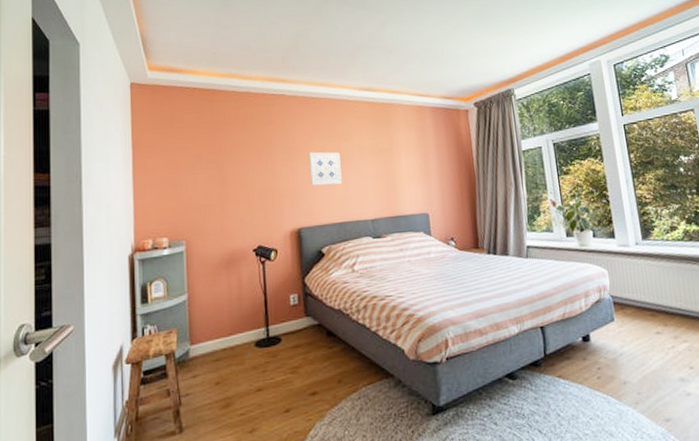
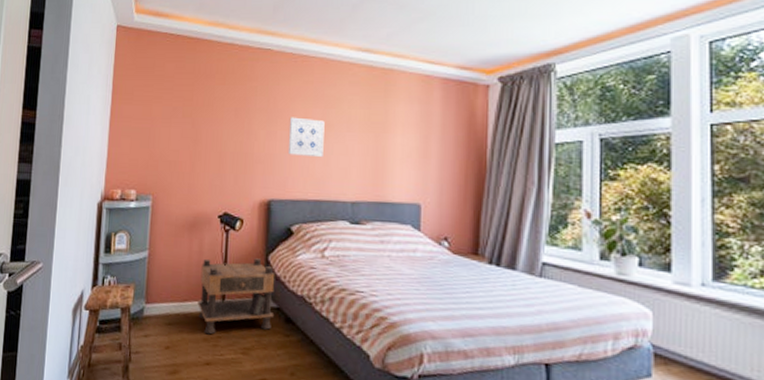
nightstand: none [242,282,317,362] -> present [198,258,275,335]

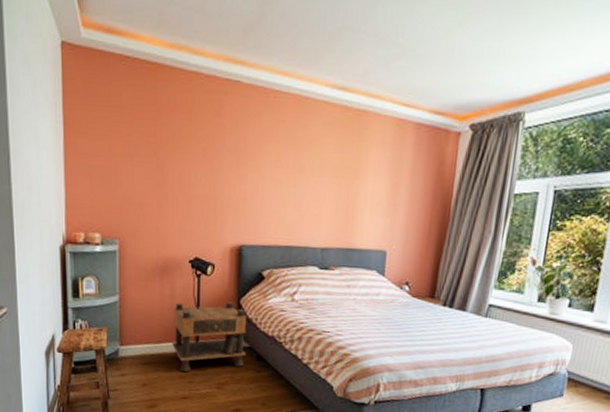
wall art: present [287,117,325,158] -> none [259,159,297,203]

